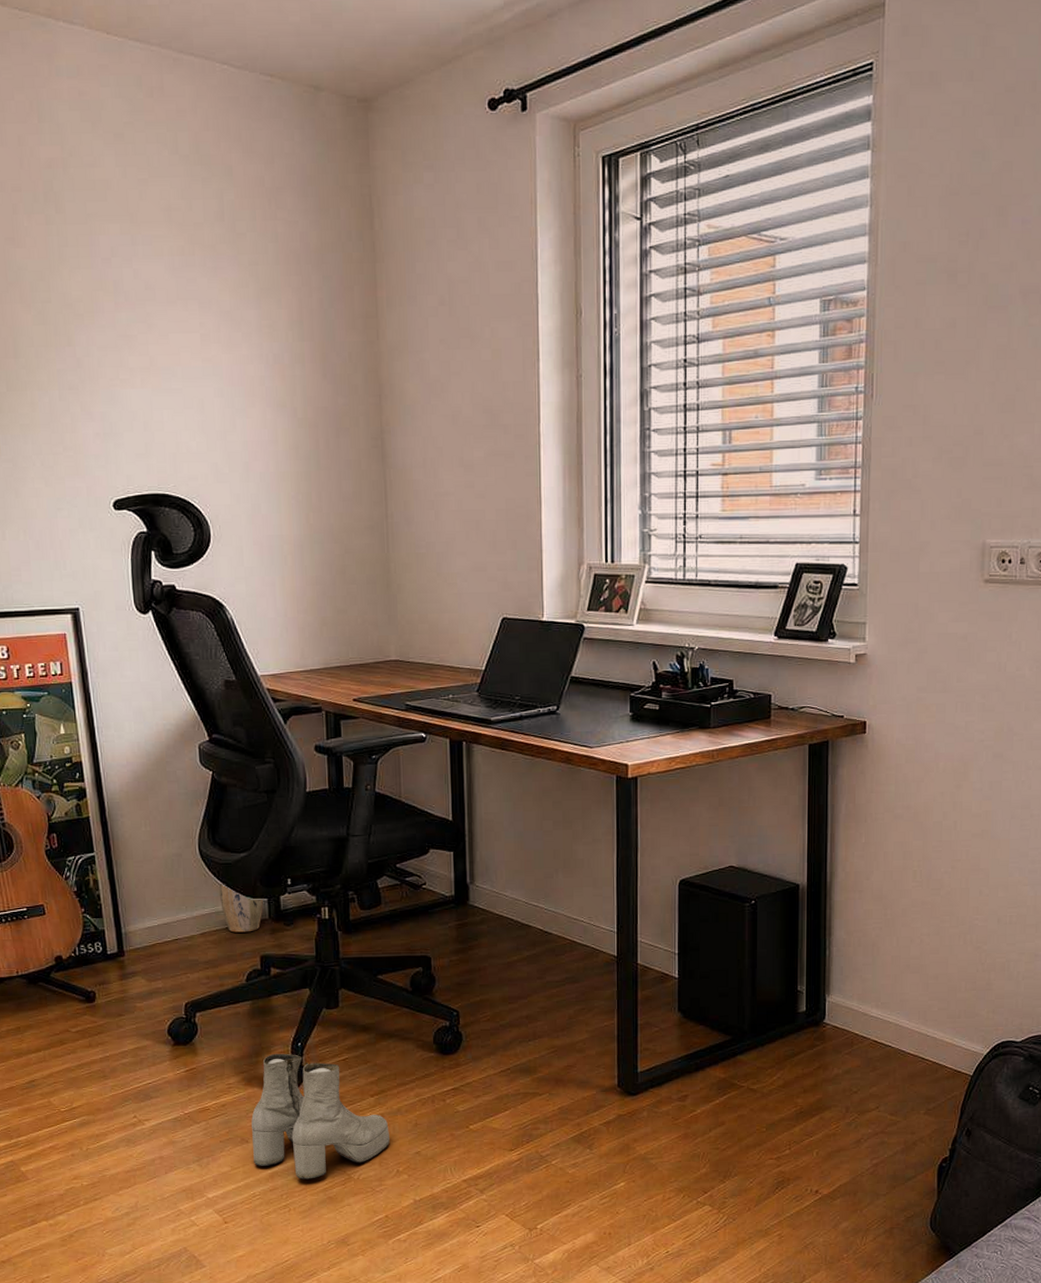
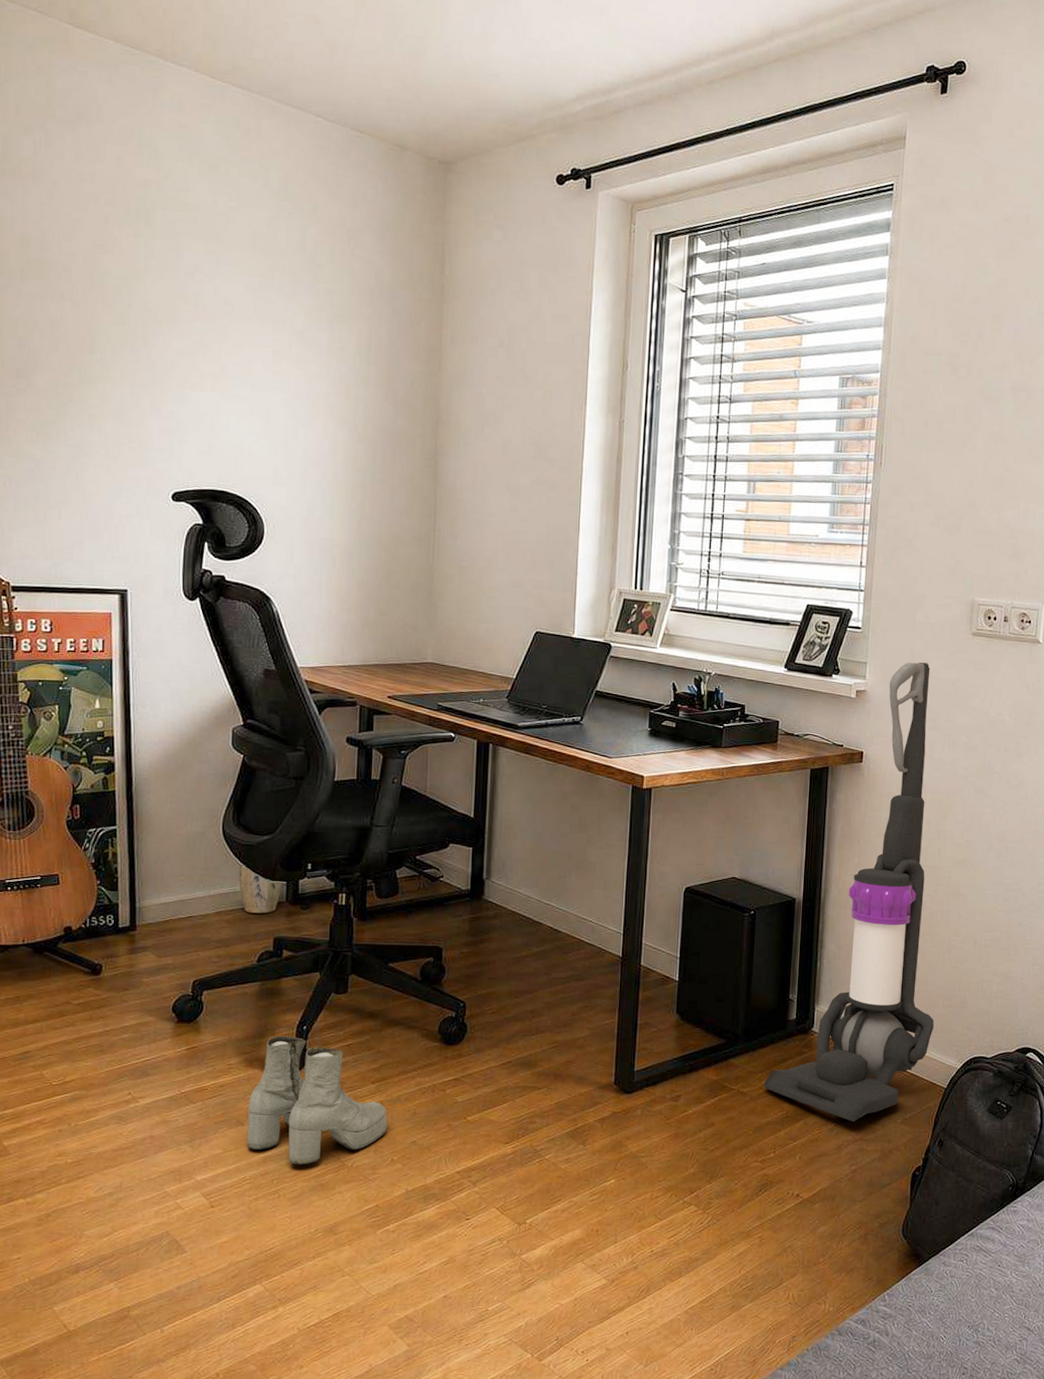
vacuum cleaner: none [774,618,957,1115] -> present [763,662,934,1122]

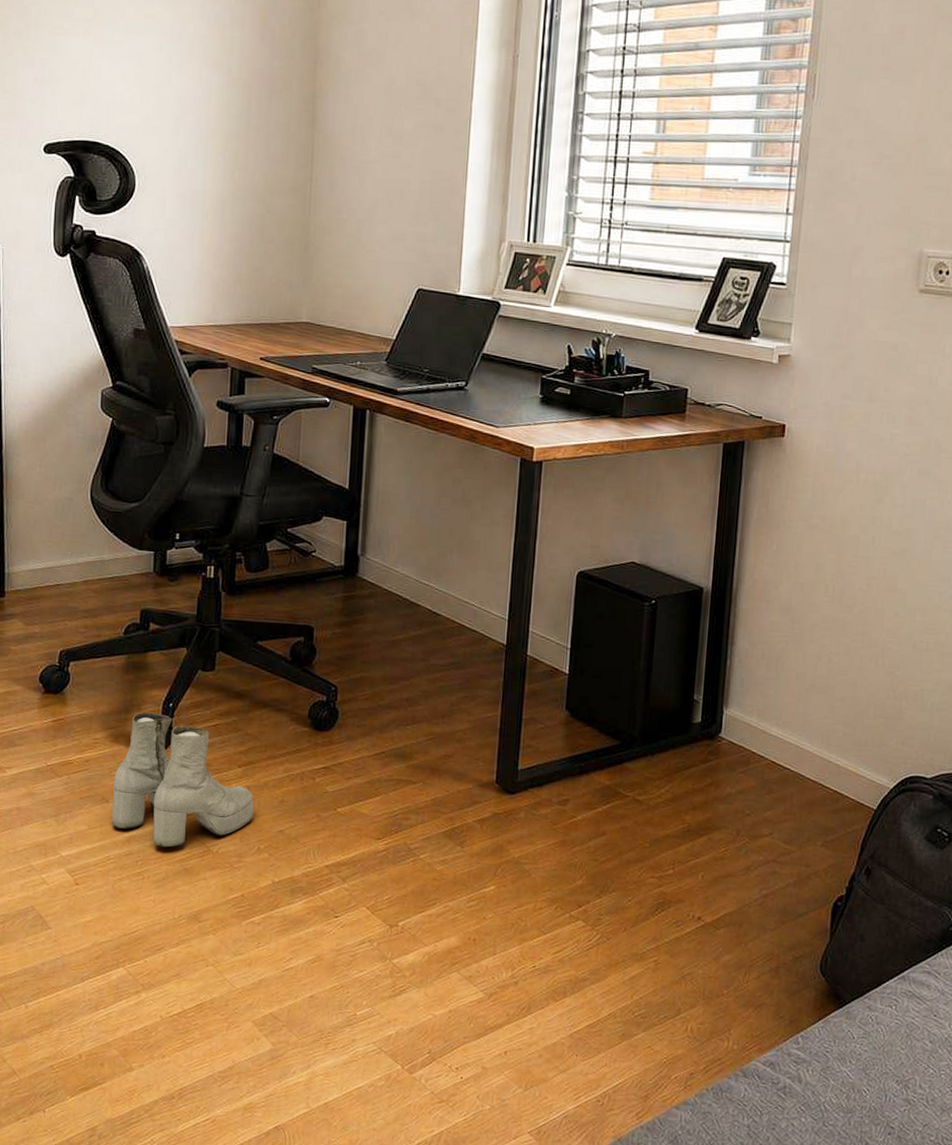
plant pot: present [239,865,282,914] -> none [106,532,149,584]
vacuum cleaner: present [763,662,934,1122] -> none [662,323,868,841]

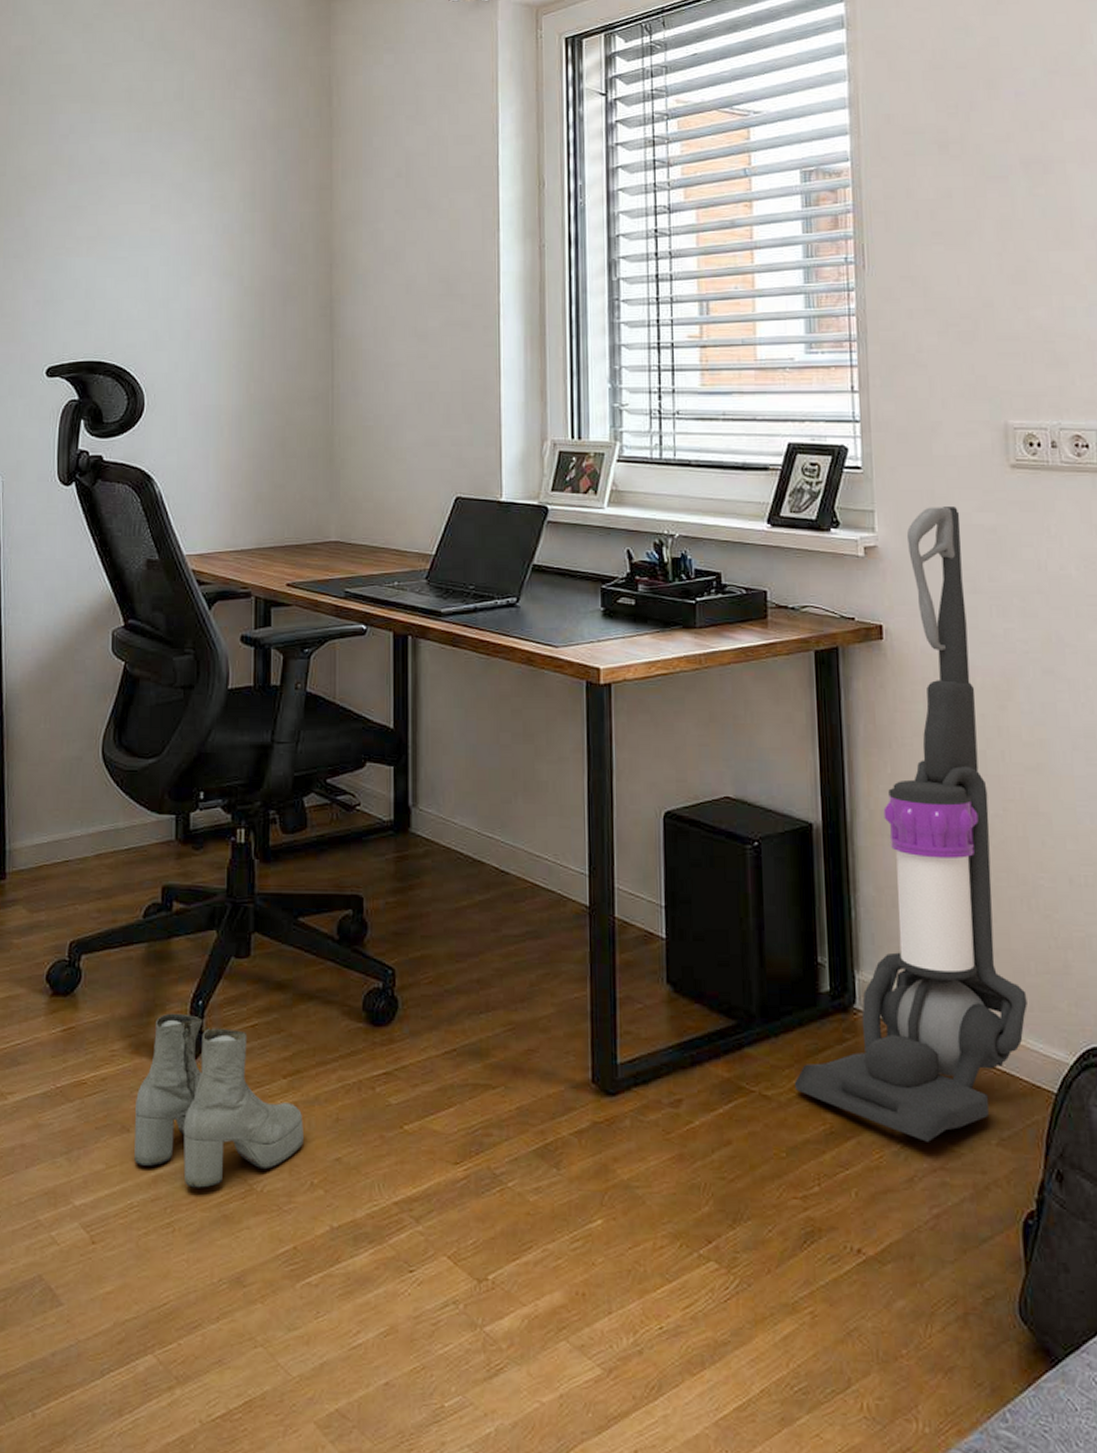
vacuum cleaner: none [662,323,868,841] -> present [794,507,1027,1142]

